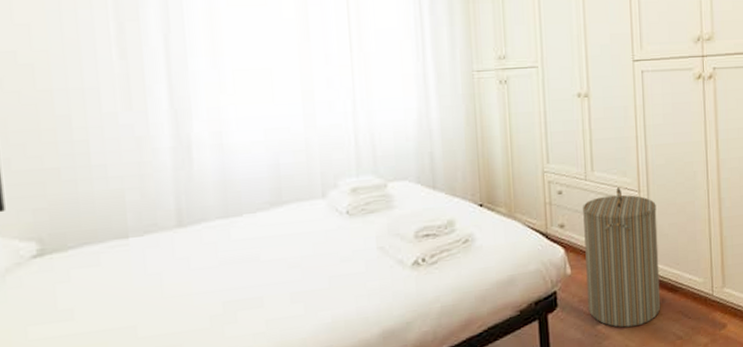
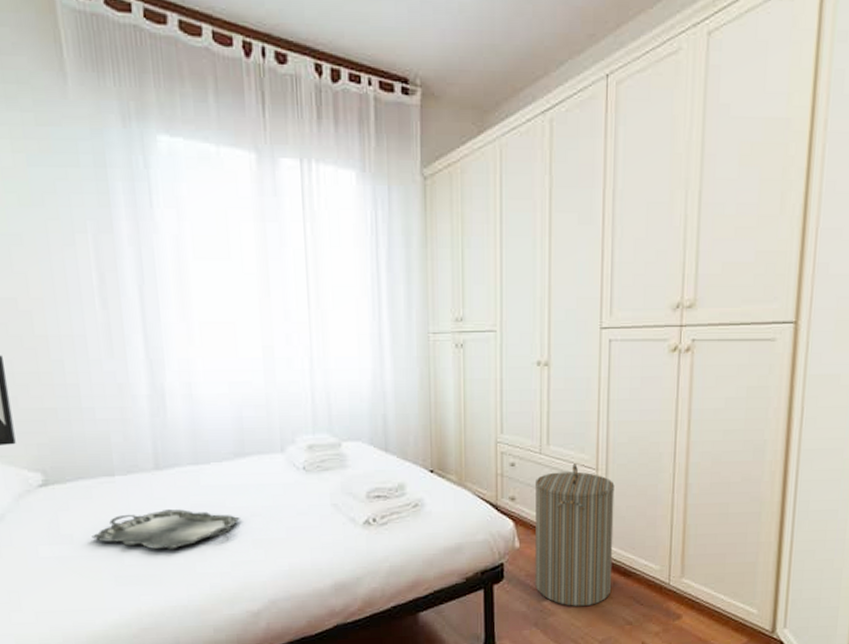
serving tray: none [97,268,277,316] -> present [91,509,240,550]

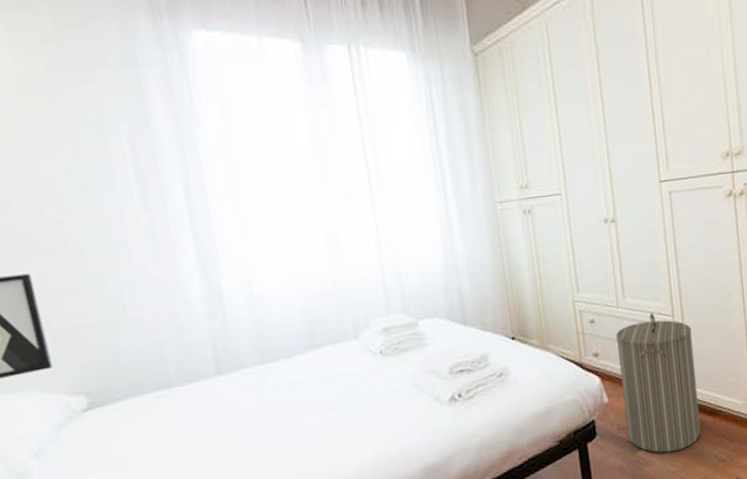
serving tray: present [91,509,240,550] -> none [149,411,317,462]

